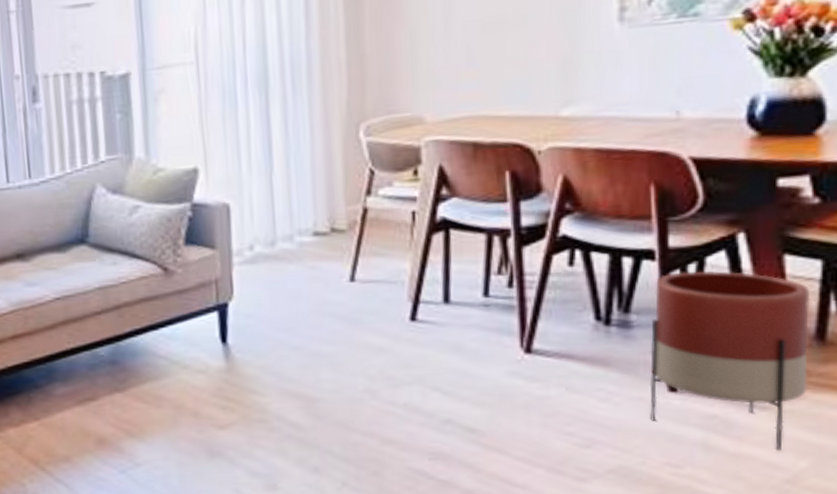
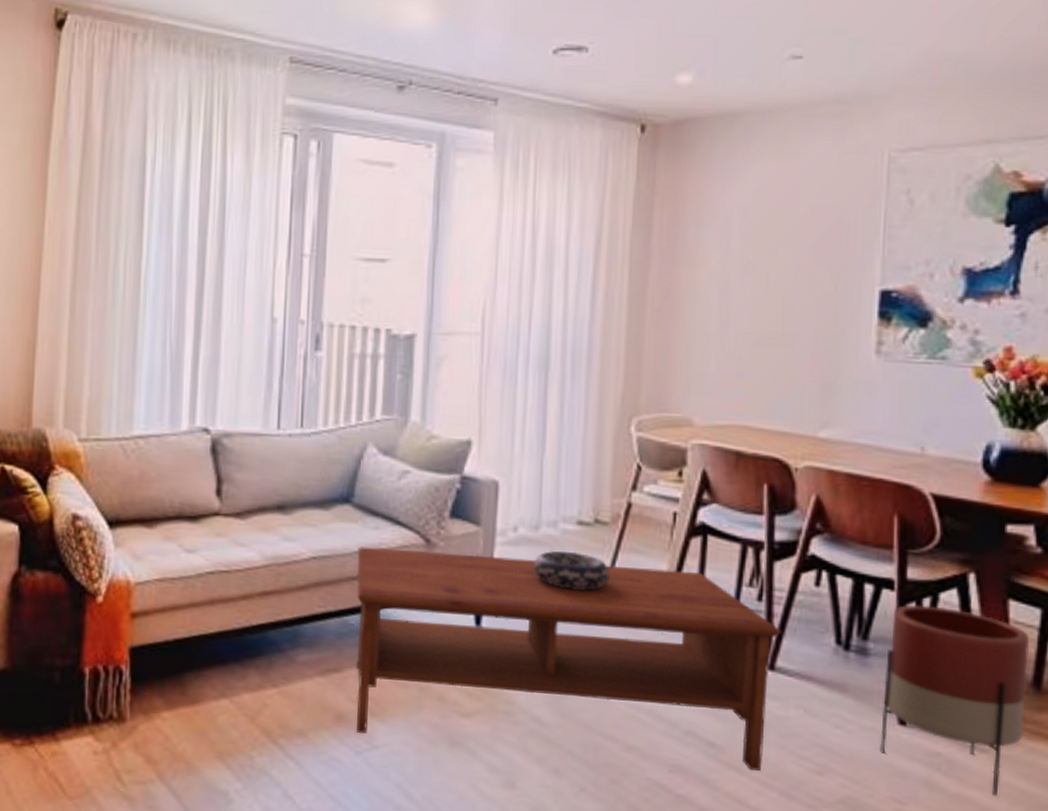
coffee table: none [98,267,537,453] -> present [356,547,782,771]
decorative bowl: none [273,262,352,299] -> present [533,550,610,590]

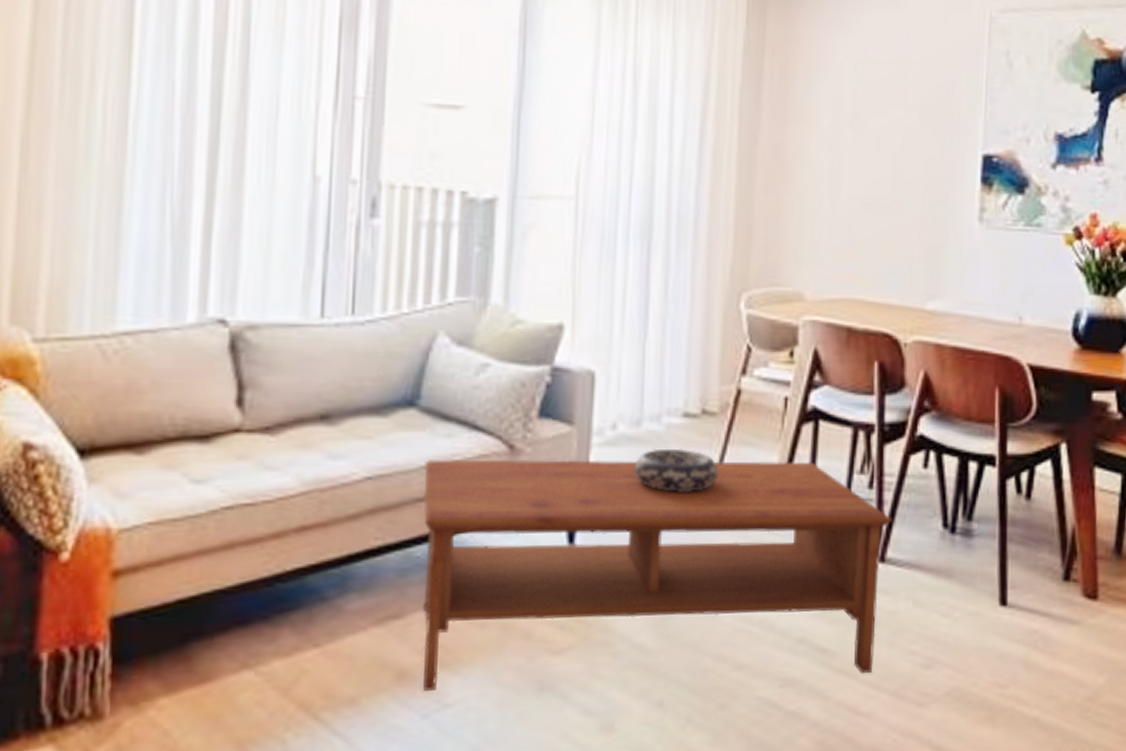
planter: present [880,605,1030,796] -> none [983,480,1112,667]

